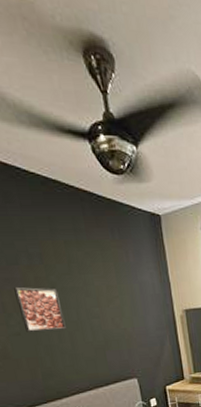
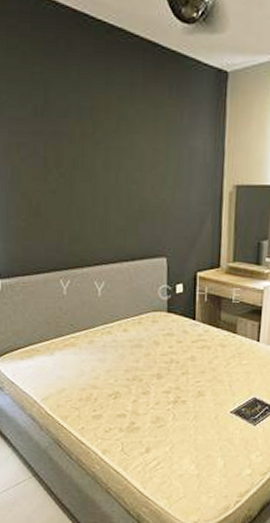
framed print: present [14,286,66,332] -> none [59,141,102,193]

